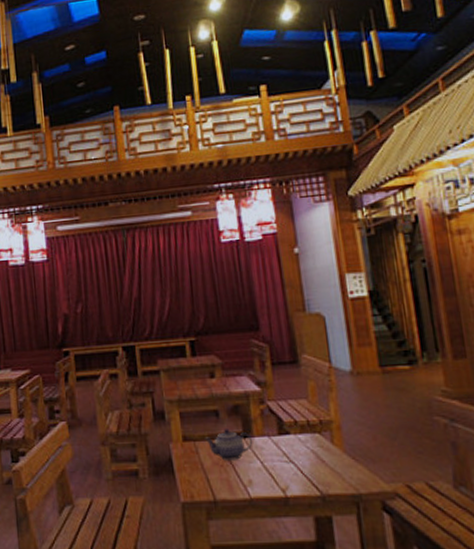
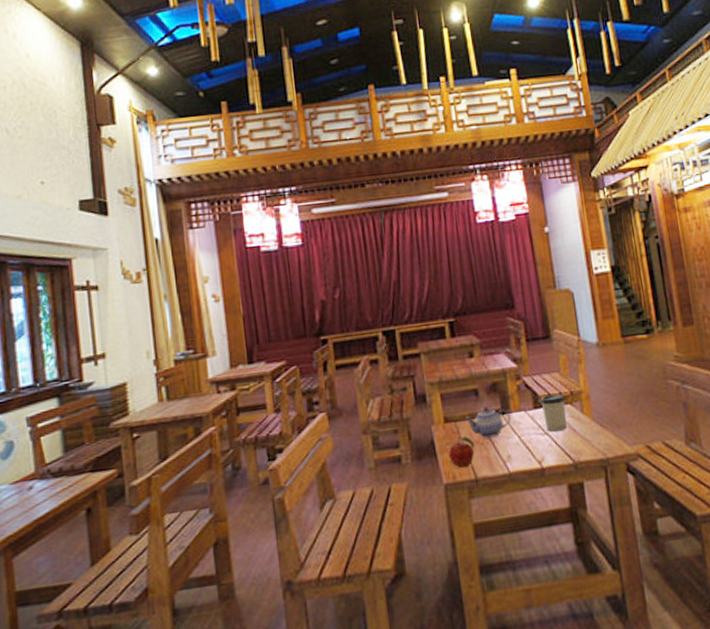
fruit: none [186,456,215,489] -> present [448,436,475,469]
cup: none [285,422,315,460] -> present [540,394,567,432]

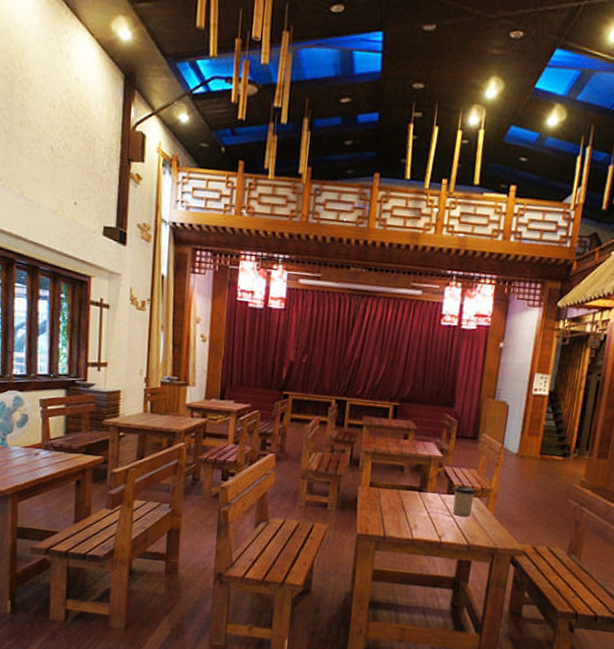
fruit: present [448,436,475,469] -> none [366,500,391,526]
teapot: present [465,407,511,438] -> none [388,482,426,508]

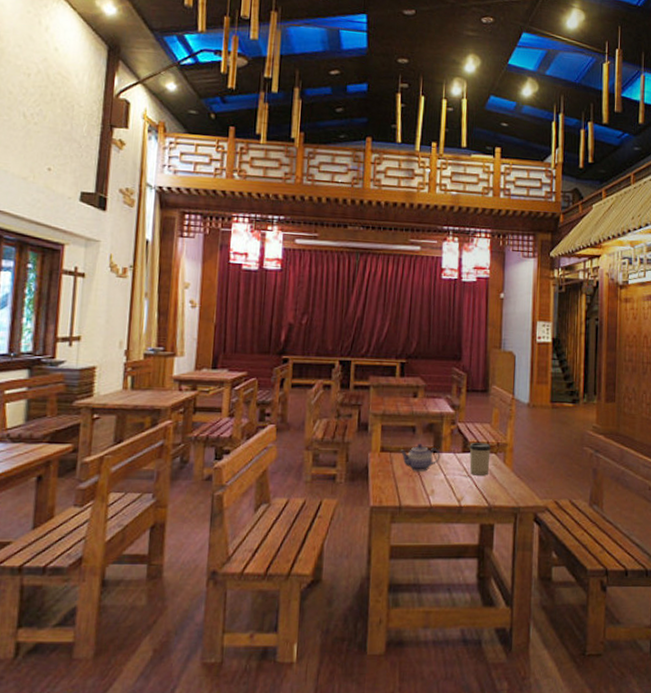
teapot: none [388,482,426,508] -> present [400,443,441,472]

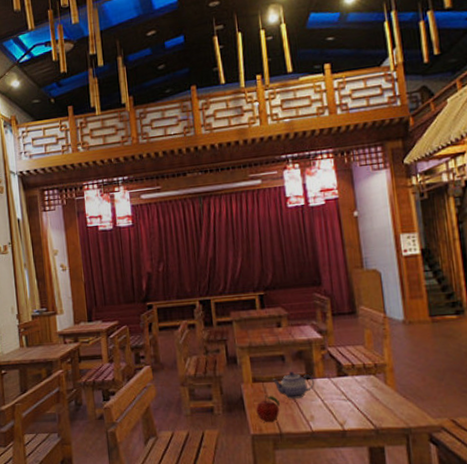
fruit: none [379,466,405,495] -> present [256,395,281,423]
cup: present [469,443,491,476] -> none [344,365,370,399]

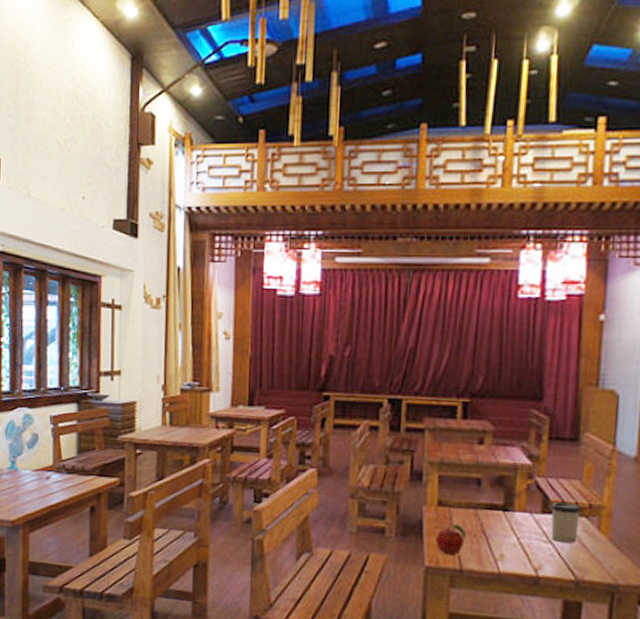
teapot: present [272,371,315,399] -> none [461,499,513,533]
cup: none [344,365,370,399] -> present [551,502,581,543]

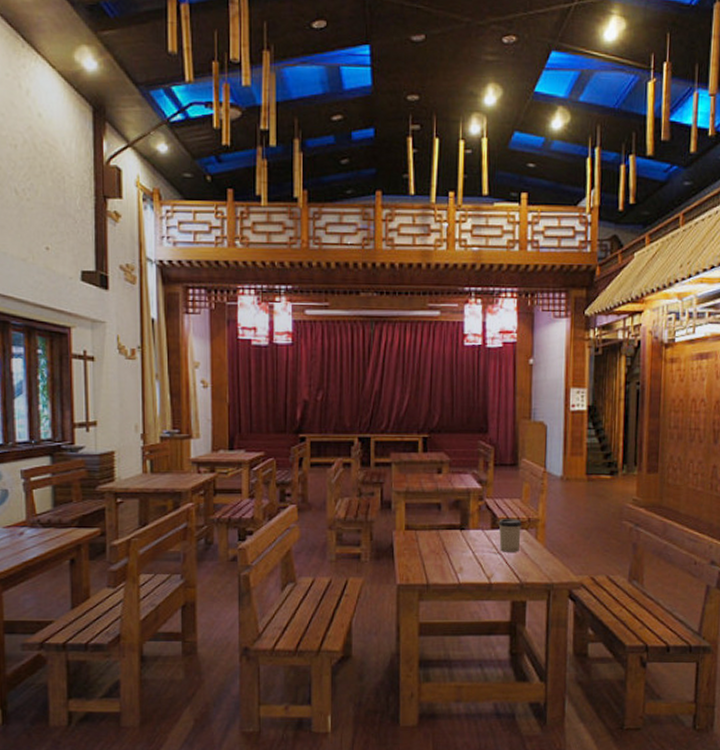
fruit: present [435,522,467,556] -> none [405,544,431,573]

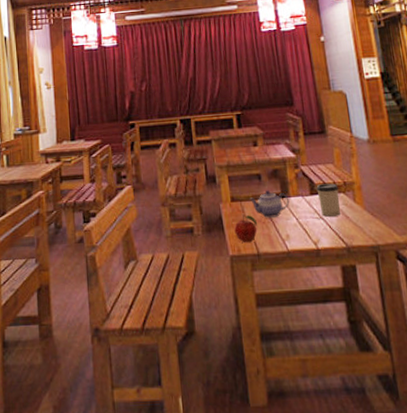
fruit: none [405,544,431,573] -> present [234,214,258,243]
teapot: none [425,521,468,549] -> present [249,190,290,218]

